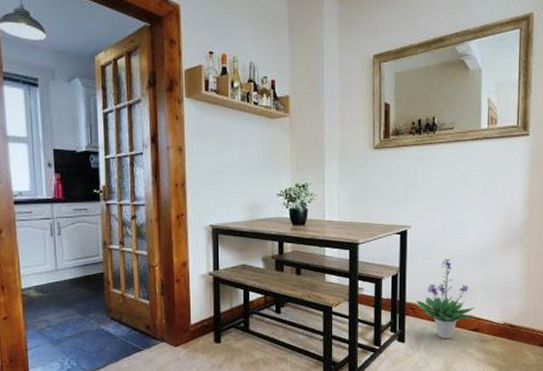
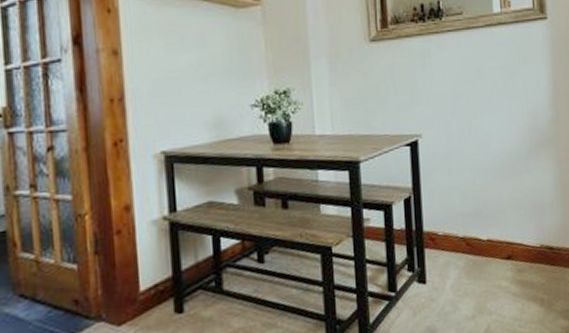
potted plant: present [417,259,475,339] -> none [436,172,507,274]

